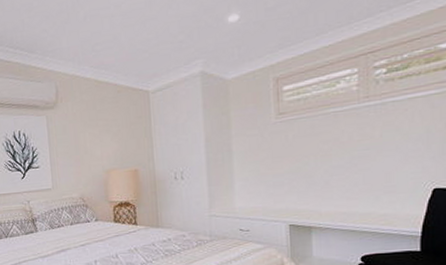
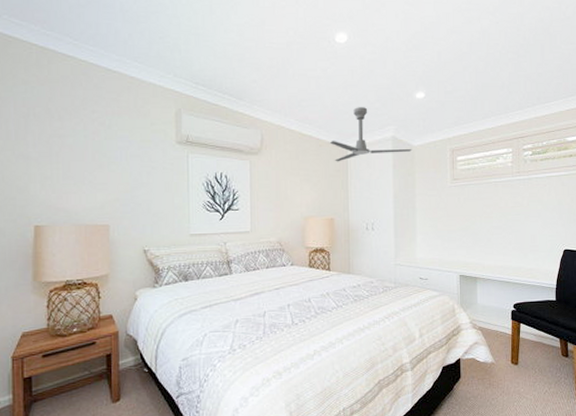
ceiling fan: none [128,42,226,108] -> present [329,107,412,162]

